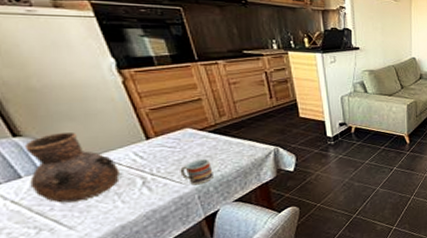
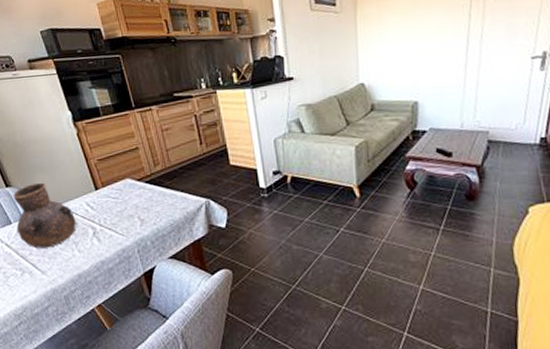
cup: present [180,159,213,185] -> none [122,211,150,238]

